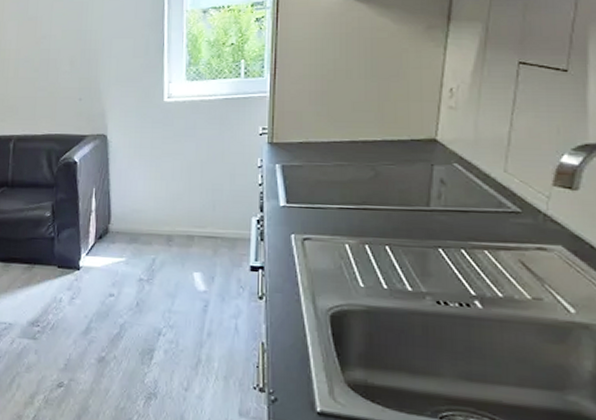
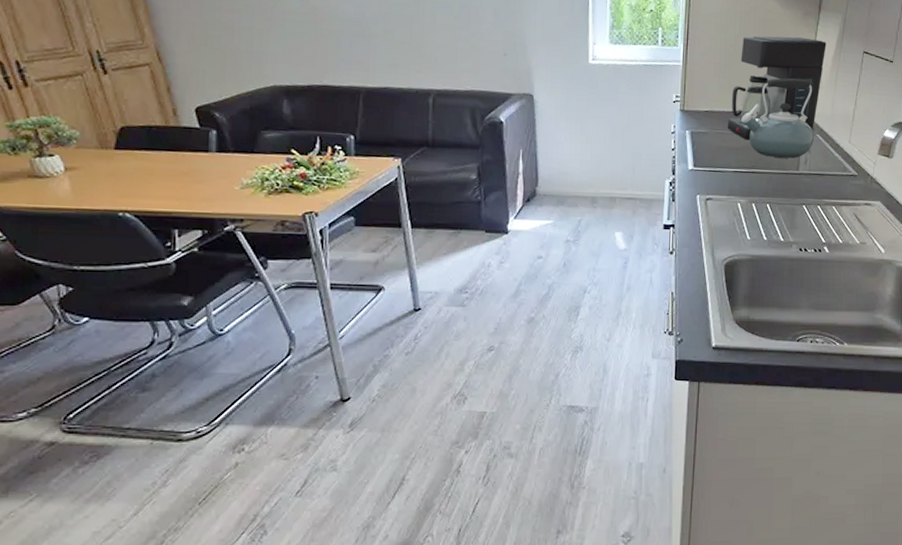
coffee maker: none [327,53,462,173] -> present [727,36,827,140]
kettle: none [346,99,450,192] -> present [741,78,814,158]

